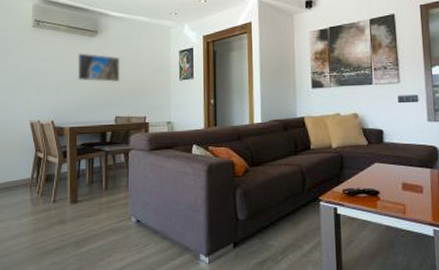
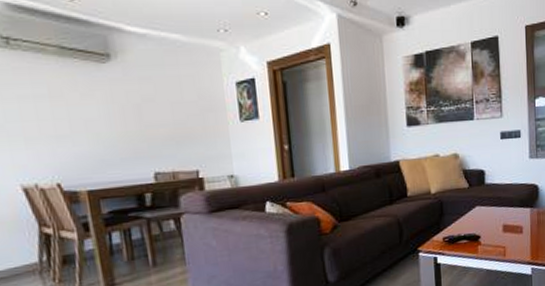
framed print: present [77,53,120,83] -> none [82,86,155,128]

